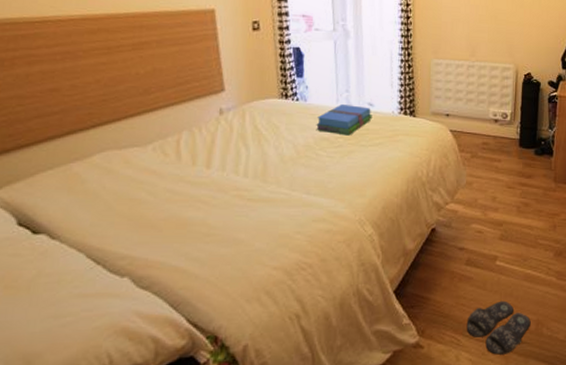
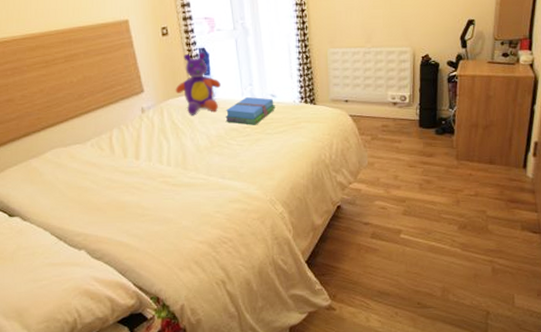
stuffed bear: none [261,51,314,121] -> present [175,52,221,115]
slippers: present [466,300,531,355] -> none [374,270,437,317]

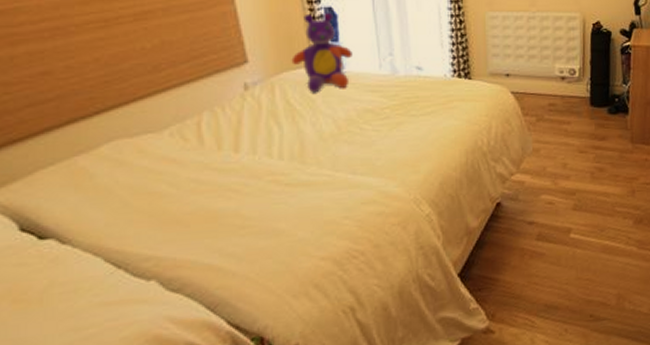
books: present [225,97,275,125] -> none [358,70,422,105]

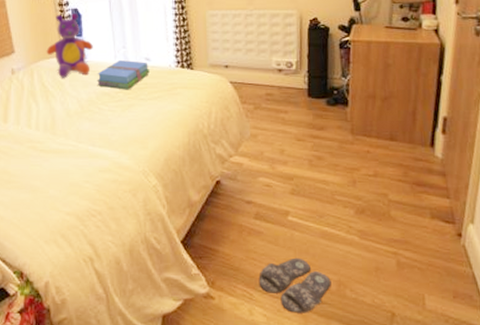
books: none [358,70,422,105] -> present [97,60,150,90]
slippers: none [540,276,611,334] -> present [258,257,331,313]

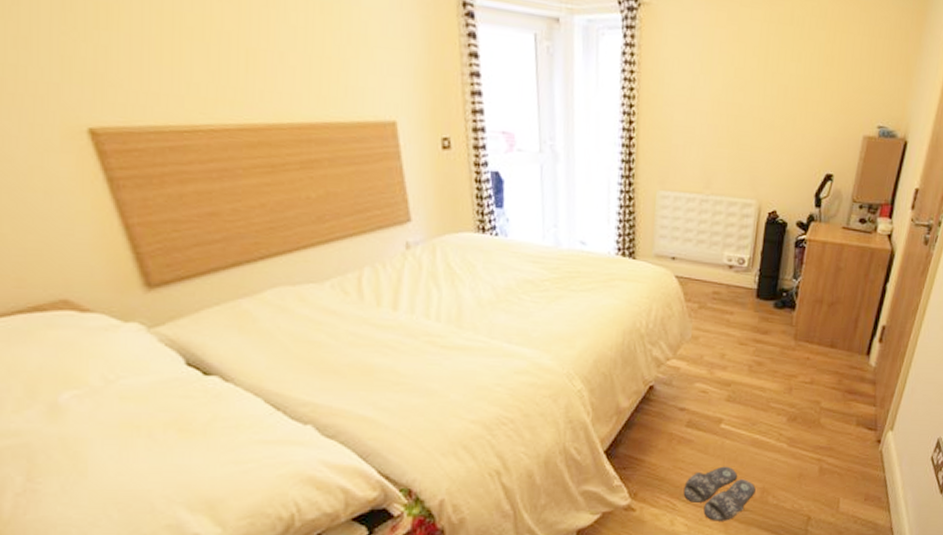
stuffed bear: present [46,12,93,78] -> none [454,176,516,258]
books: present [97,60,150,90] -> none [518,242,585,278]

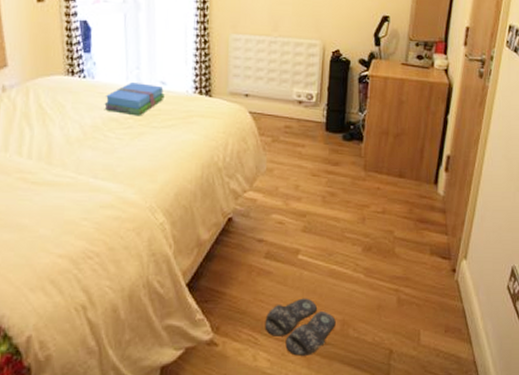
books: none [518,242,585,278] -> present [104,82,165,116]

